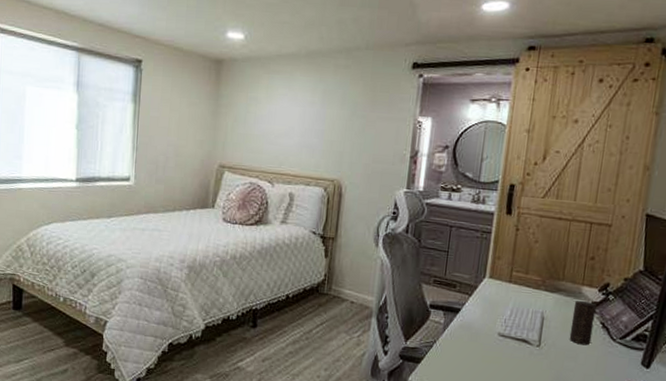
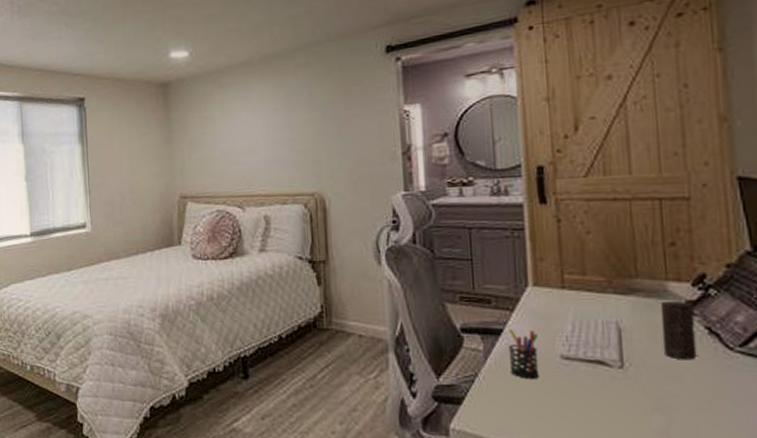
pen holder: none [460,309,486,349] -> present [508,329,540,380]

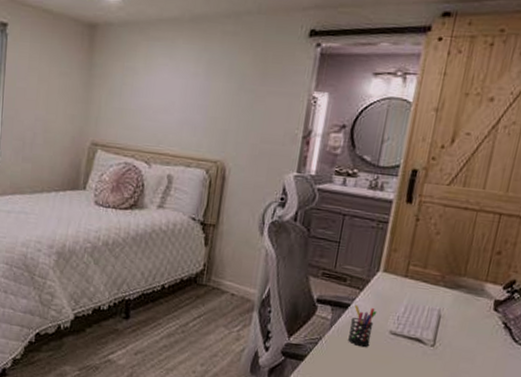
candle: present [660,300,697,360] -> none [467,298,500,347]

